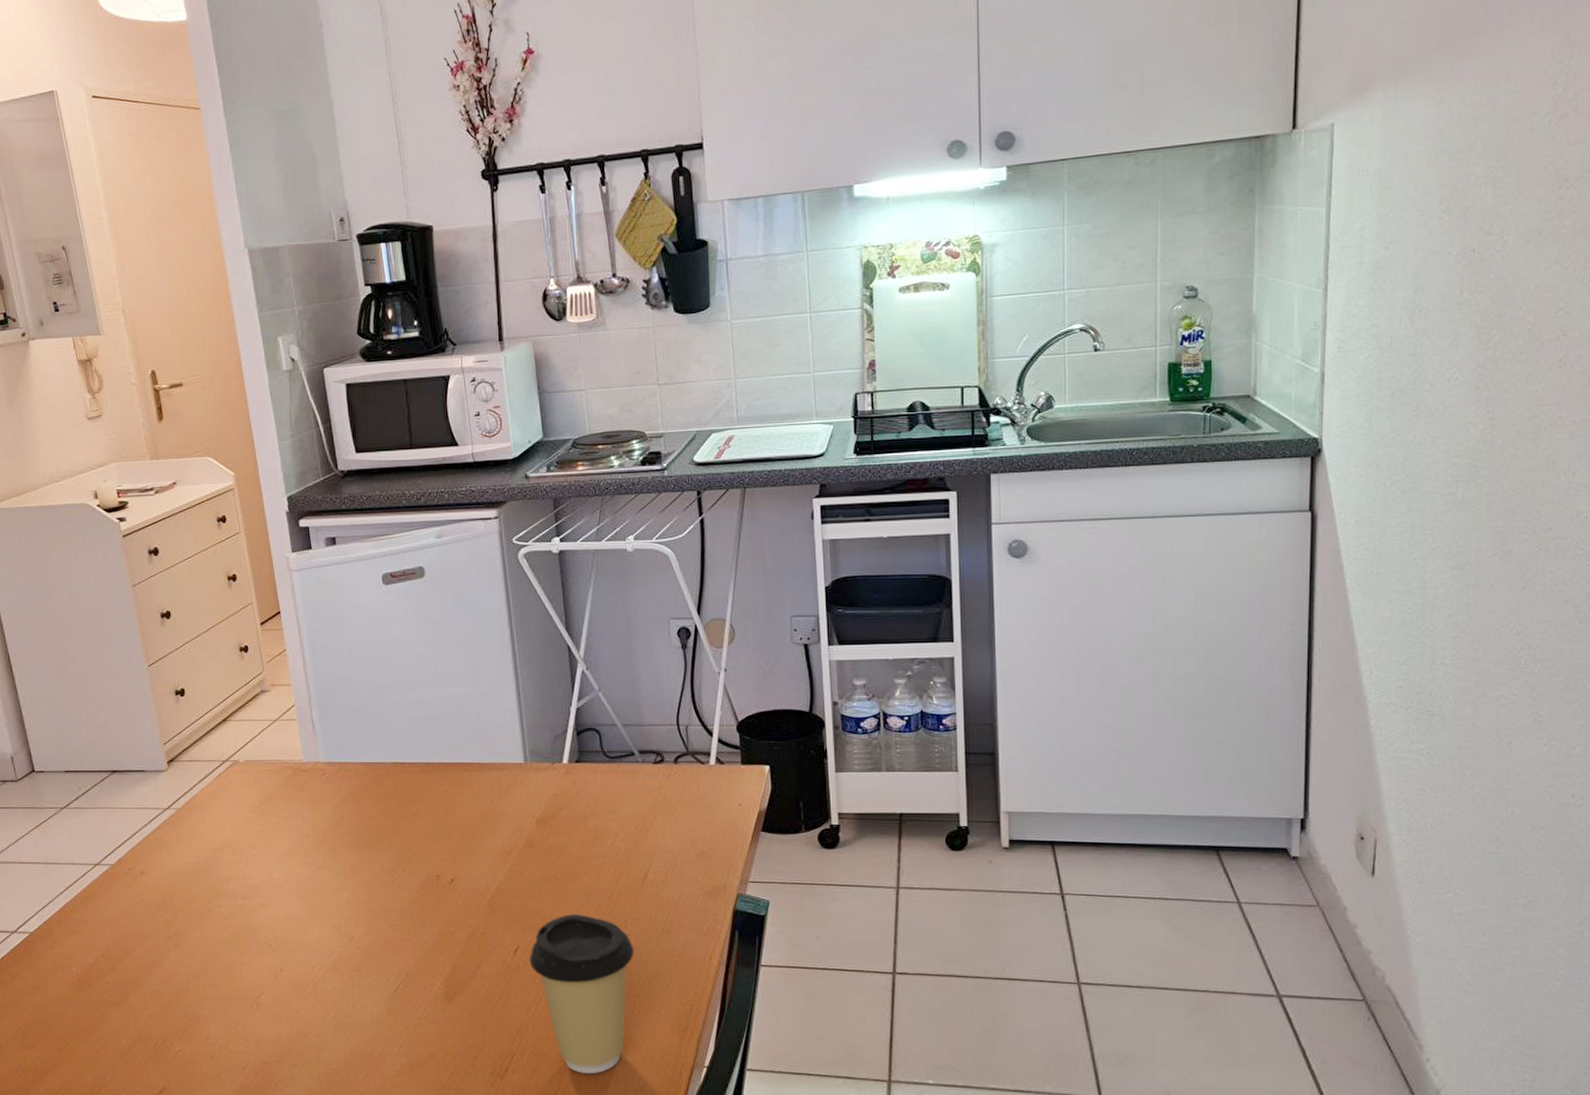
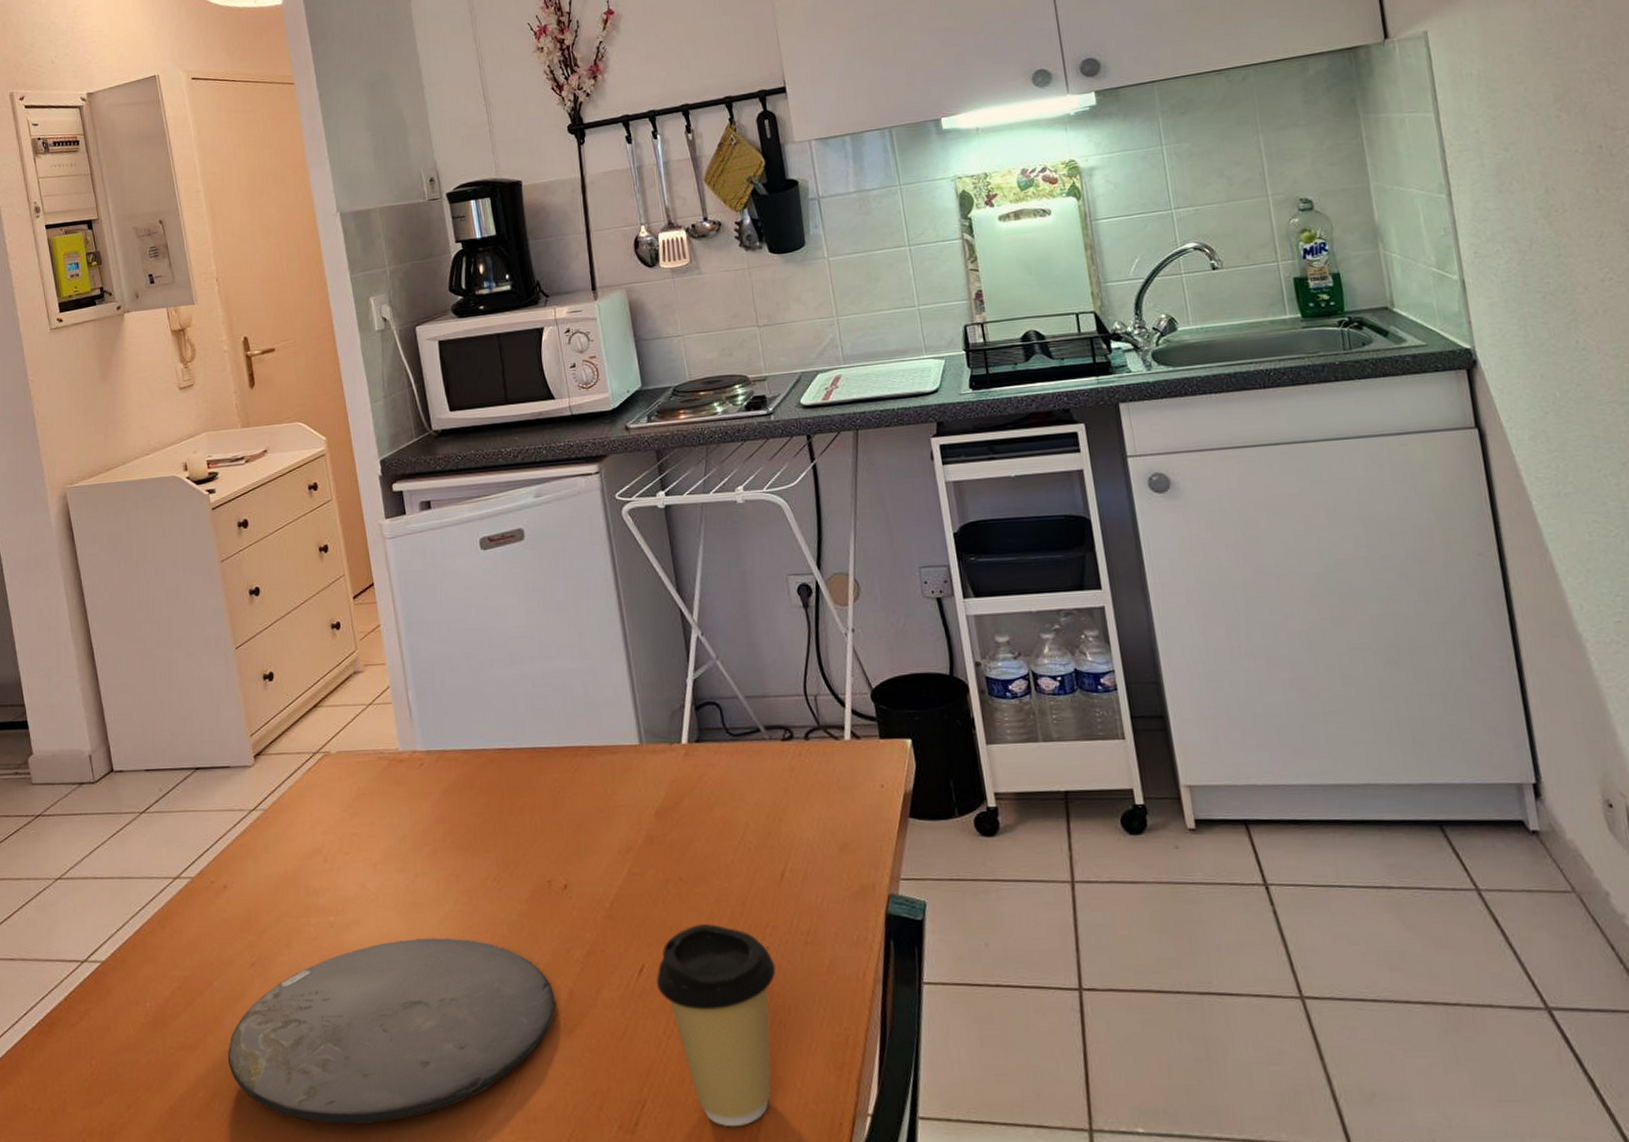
plate: none [147,920,440,1066] -> present [227,938,555,1124]

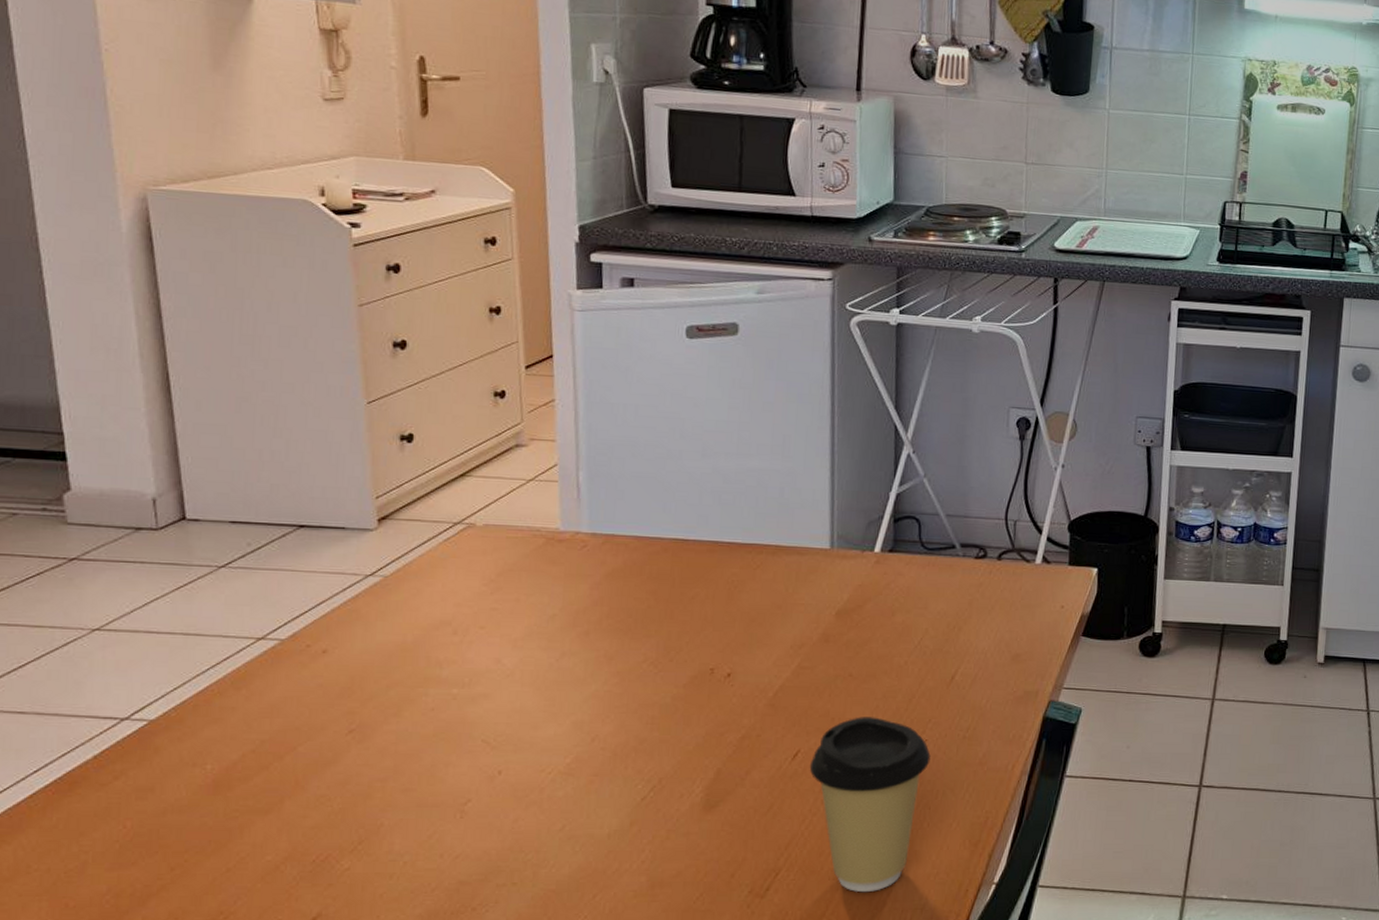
plate: present [227,938,555,1124] -> none [307,715,701,887]

